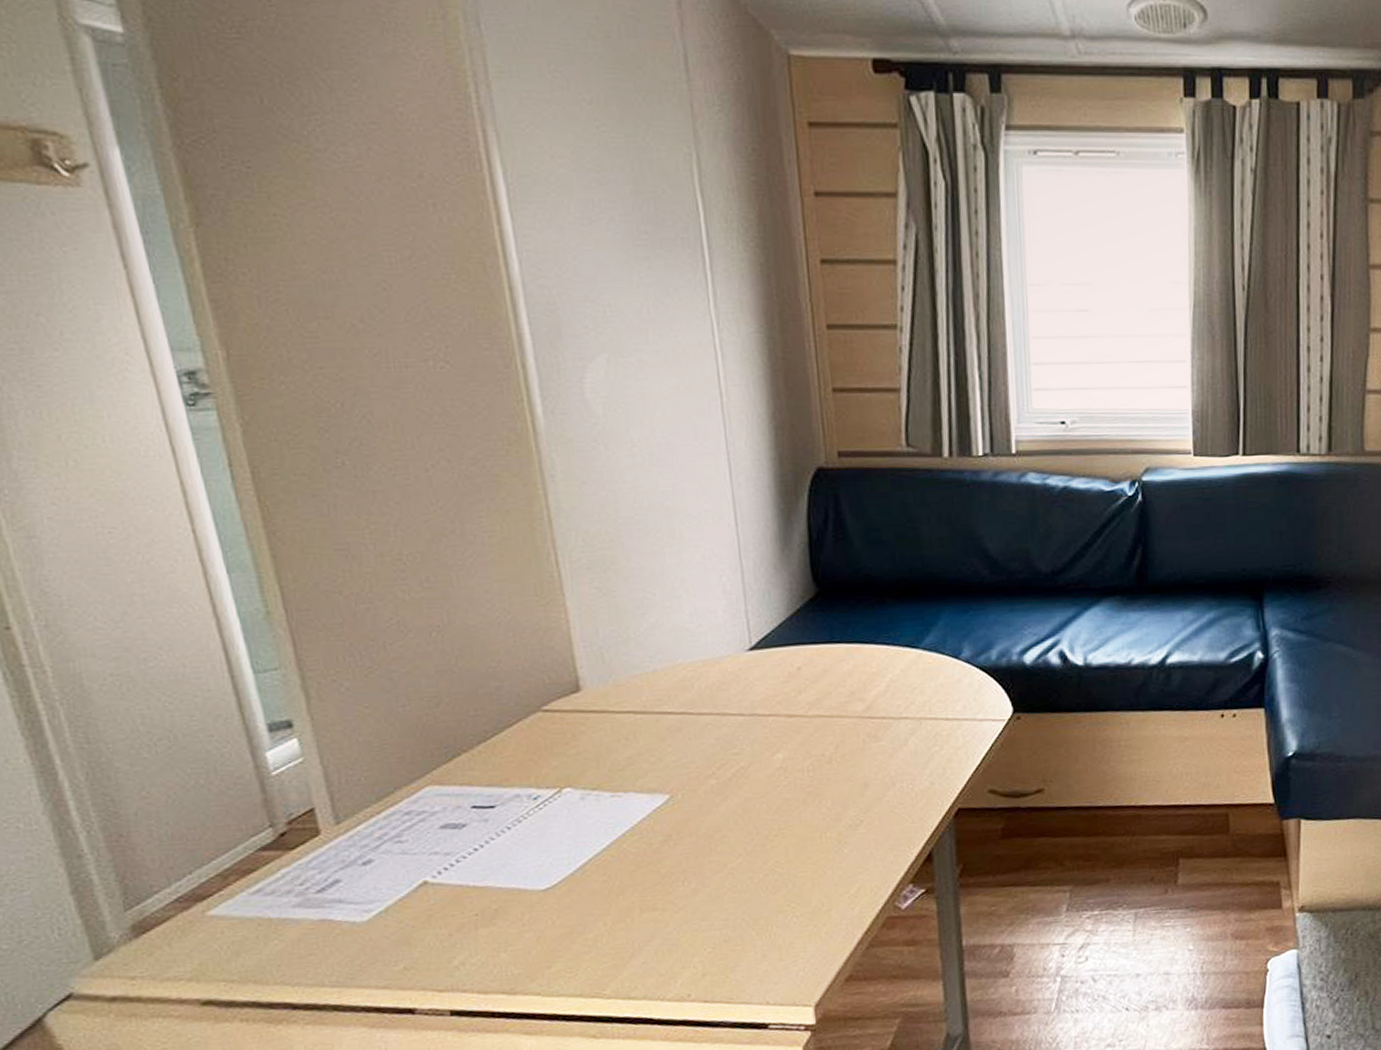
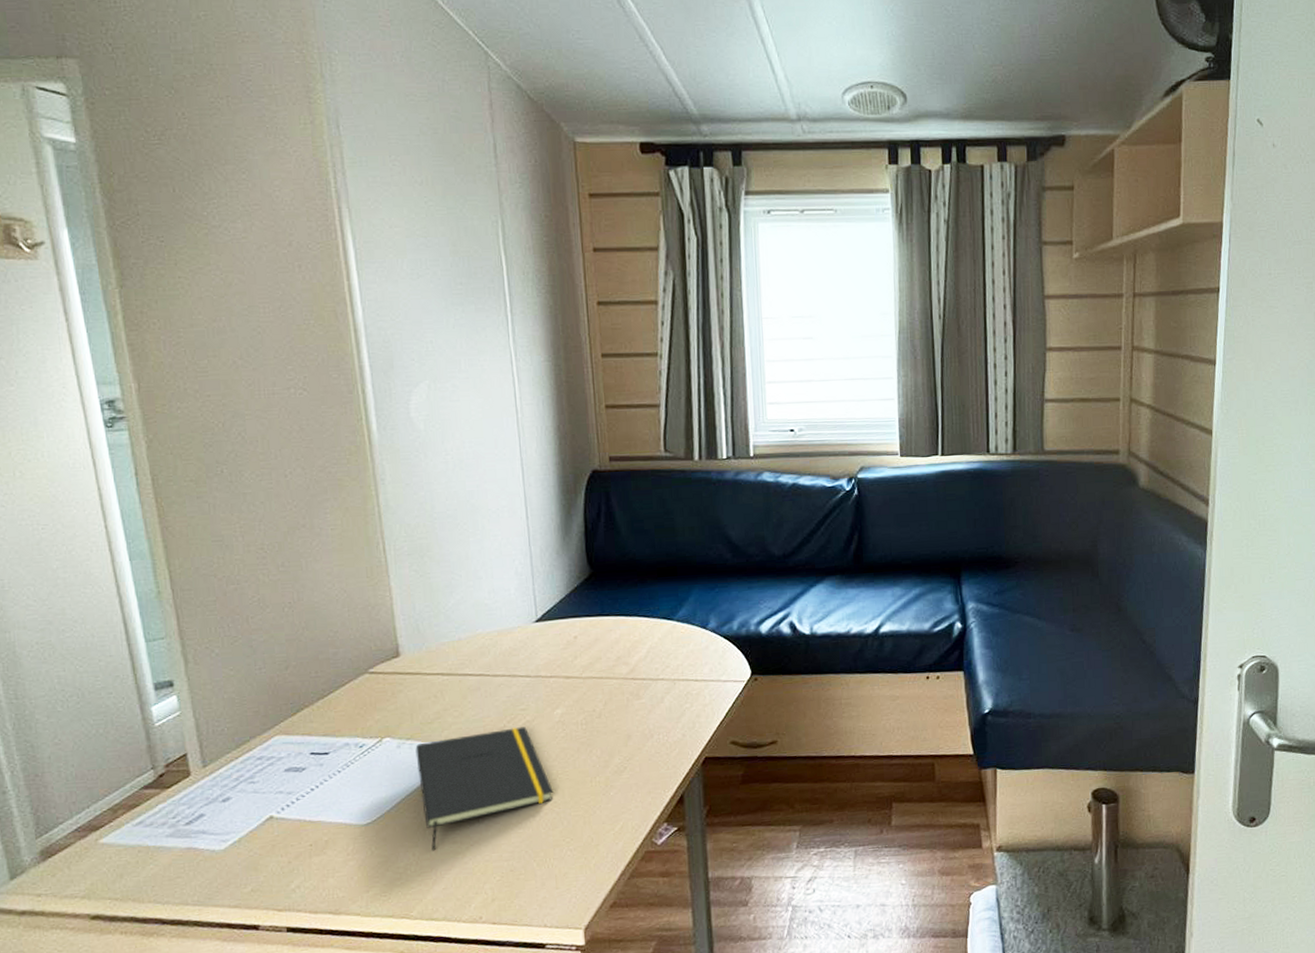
notepad: none [603,774,775,920] -> present [415,727,553,851]

